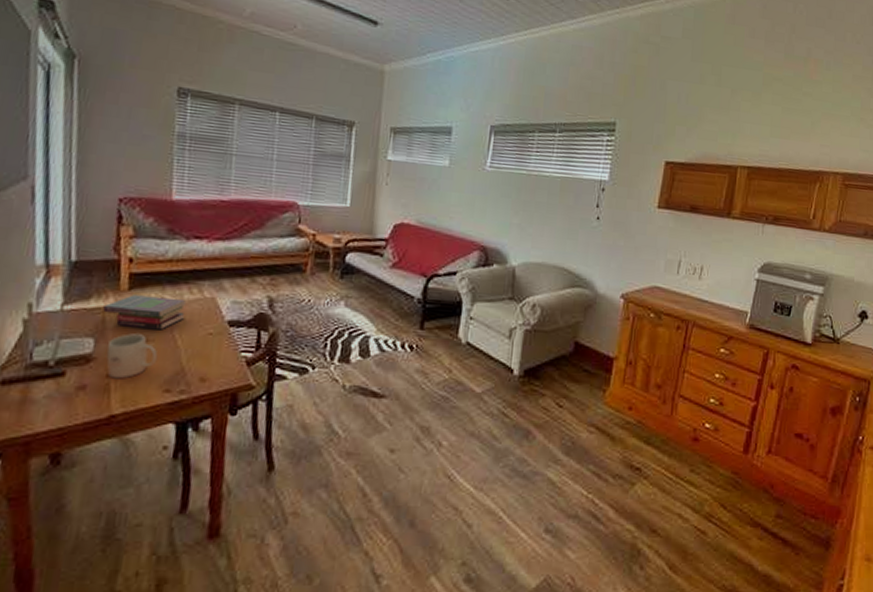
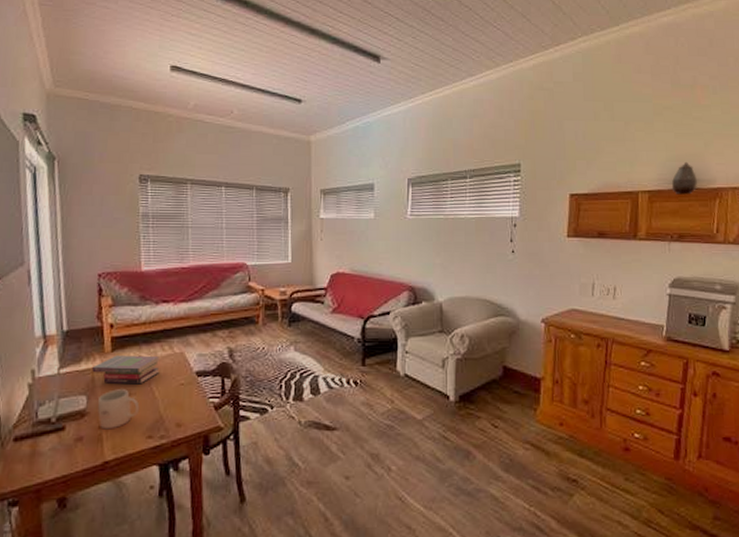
decorative jar: none [772,140,800,176] -> present [671,162,698,195]

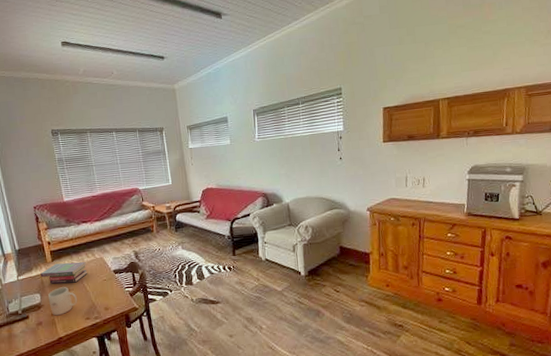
decorative jar: present [671,162,698,195] -> none [466,70,489,98]

